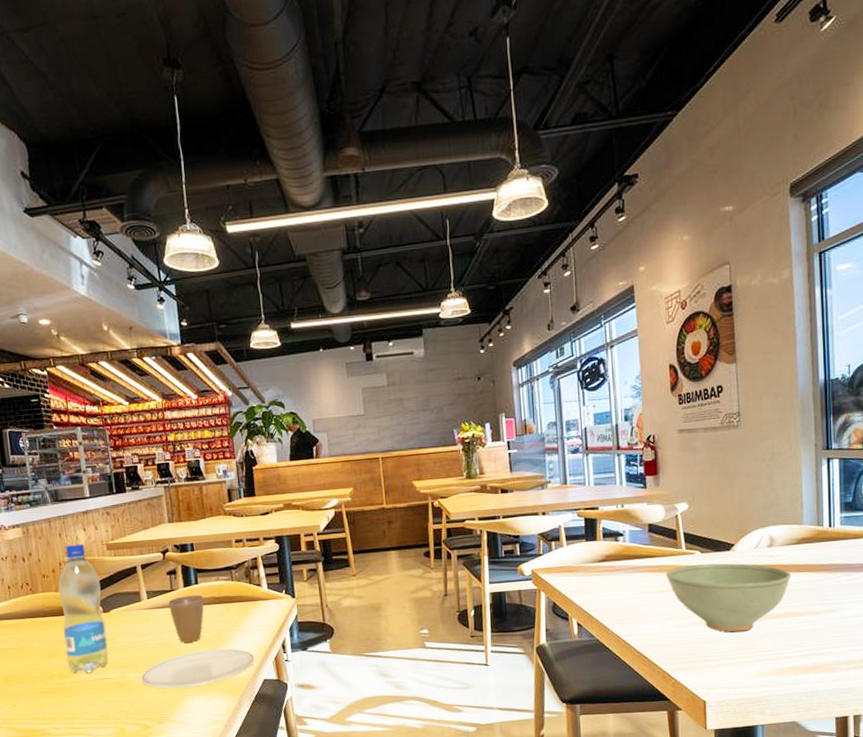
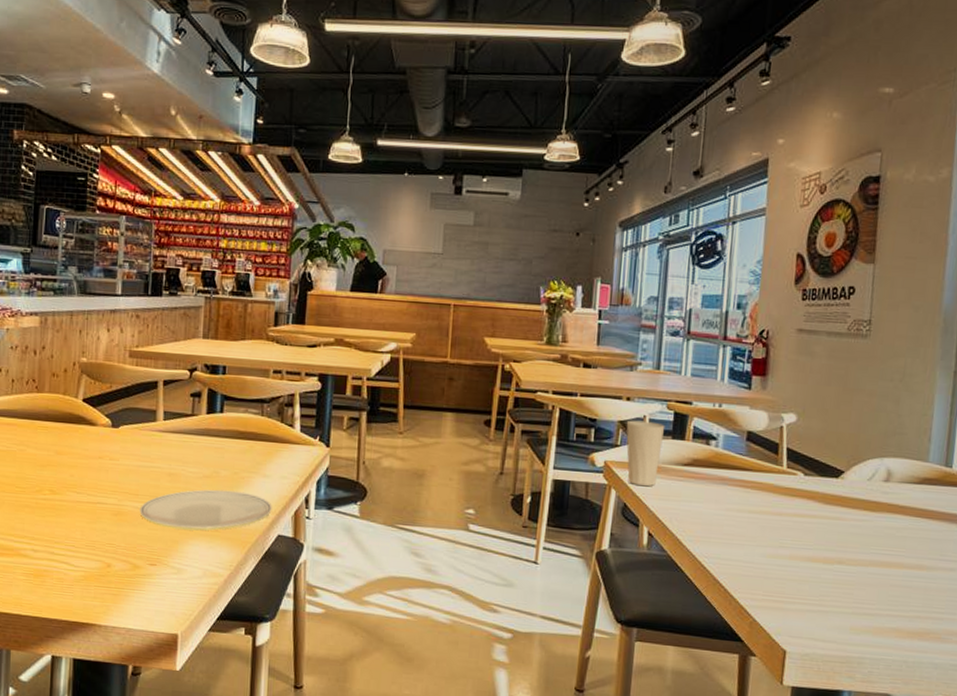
bottle: present [58,543,108,674] -> none [61,344,115,494]
cup: present [168,595,204,643] -> none [186,424,227,478]
cup: none [545,529,579,586] -> present [626,420,666,487]
bowl: present [665,563,792,632] -> none [758,487,908,576]

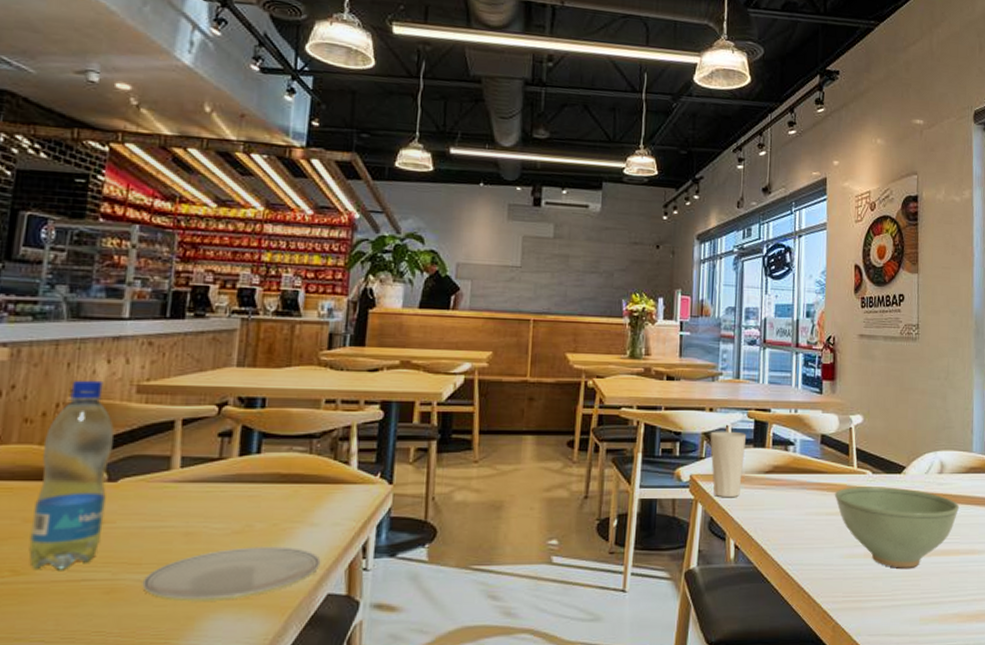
bottle: none [61,344,115,494] -> present [28,380,114,570]
bowl: none [758,487,908,576] -> present [834,487,960,568]

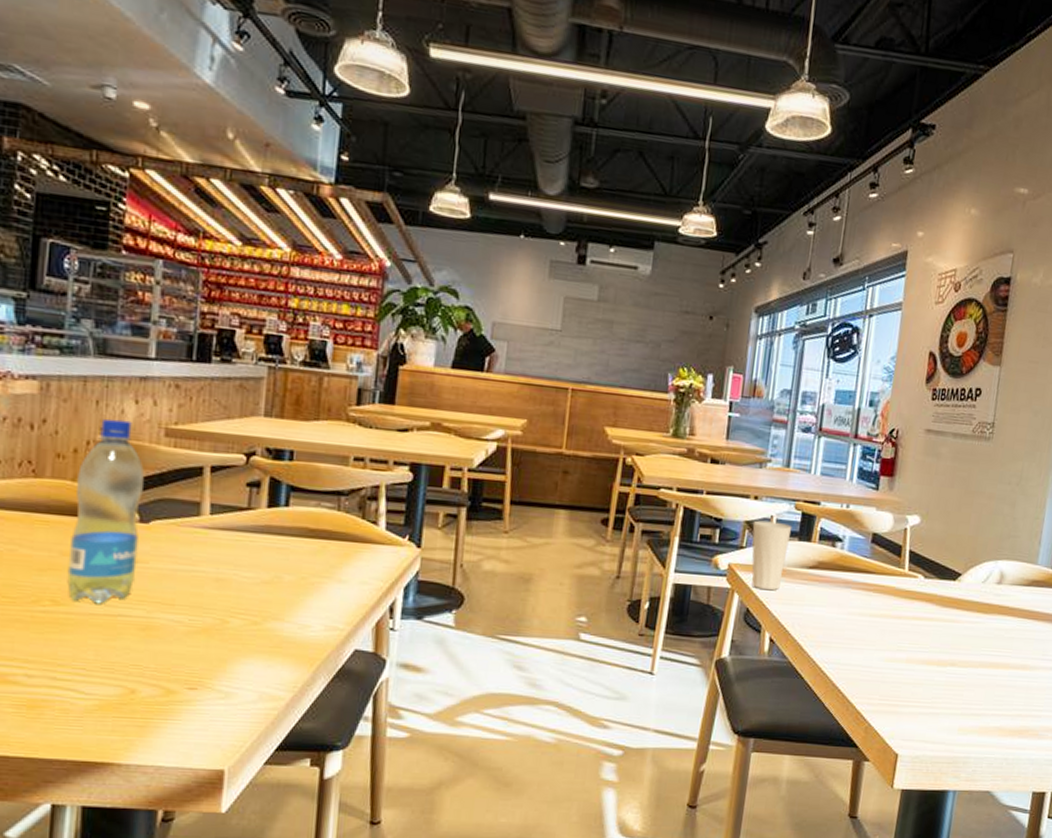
plate: present [142,546,321,602] -> none [175,597,349,647]
bowl: present [834,487,960,568] -> none [880,590,1016,678]

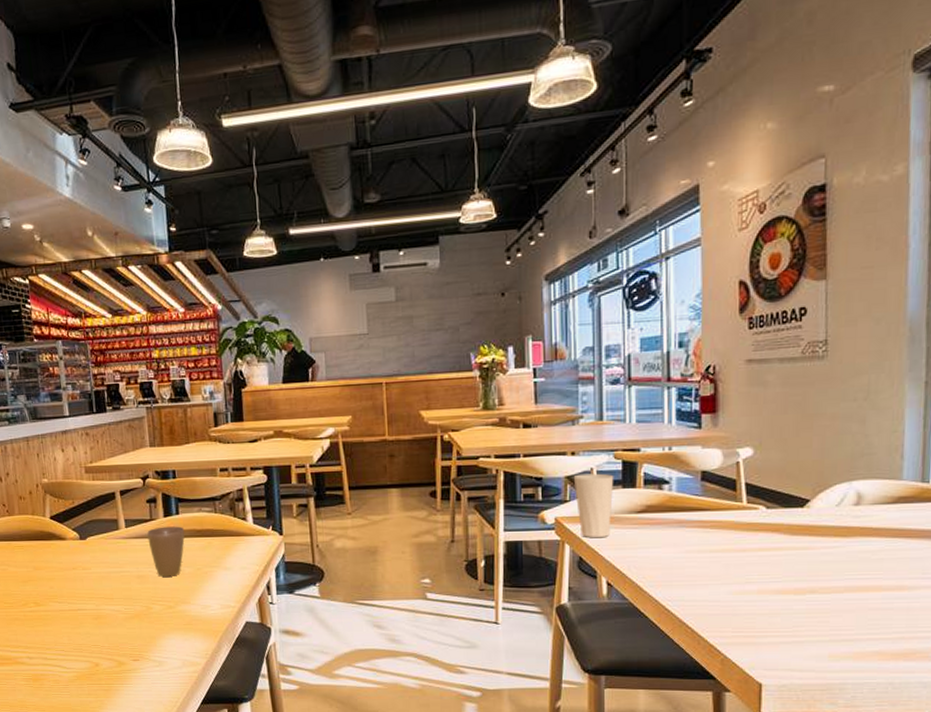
bottle: present [67,419,144,604] -> none [34,465,84,603]
cup: none [239,519,293,584] -> present [147,526,185,577]

